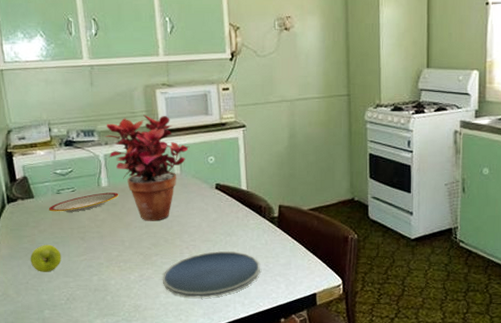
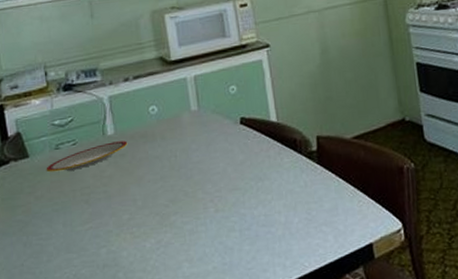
apple: present [30,244,61,272] -> none [25,213,63,250]
potted plant: present [105,115,190,221] -> none [109,43,207,173]
plate: present [162,250,260,298] -> none [183,199,301,265]

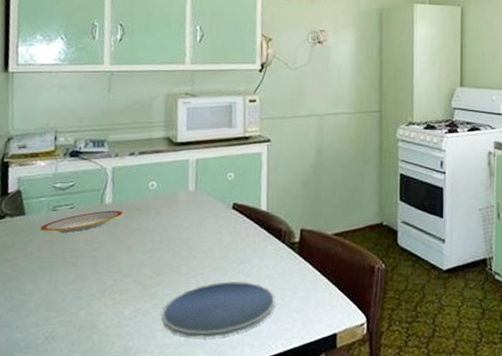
plate: none [183,199,301,265] -> present [161,281,275,338]

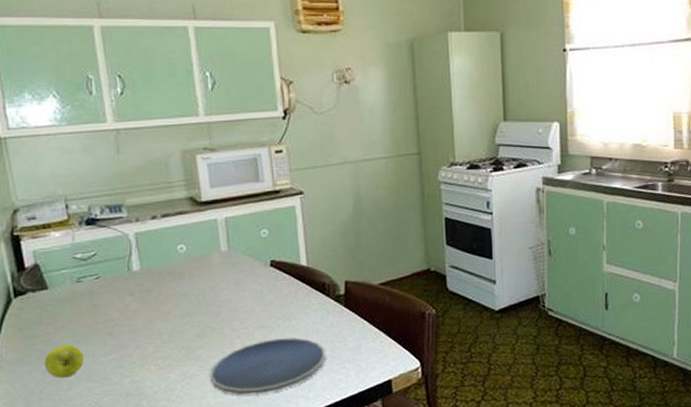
apple: none [8,270,47,305] -> present [44,344,84,378]
plate: present [39,210,124,233] -> none [66,277,154,305]

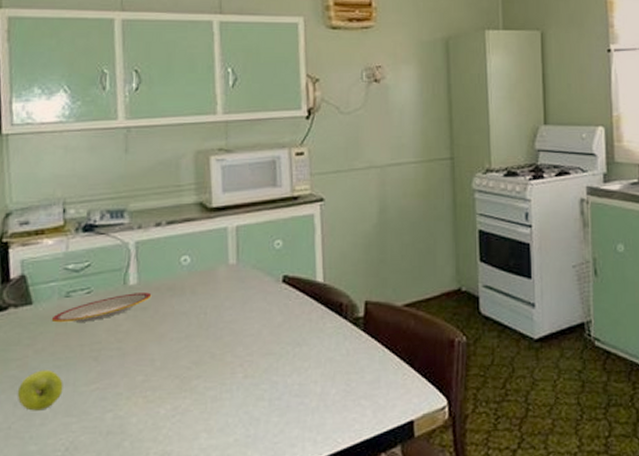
plate: none [66,277,154,305] -> present [51,292,152,323]
plate: present [209,337,326,396] -> none [204,366,339,437]

